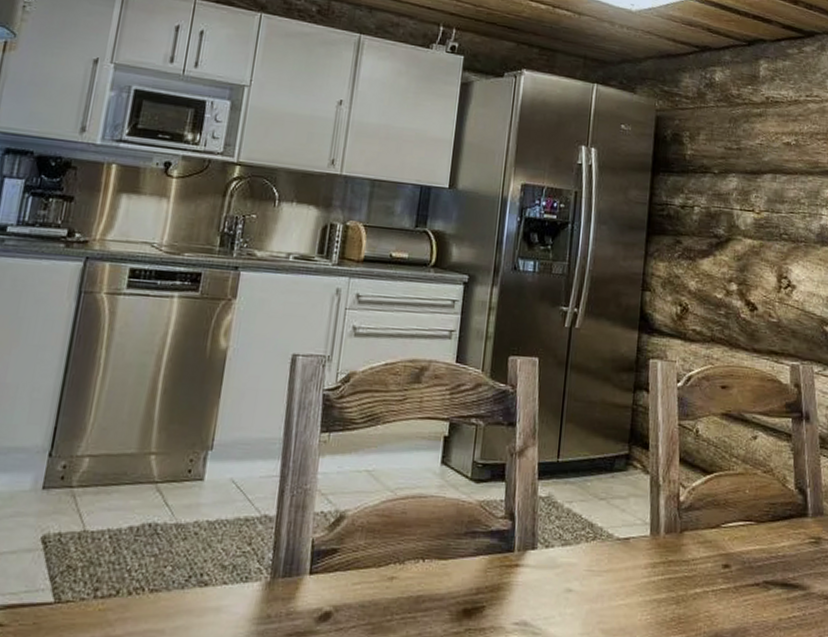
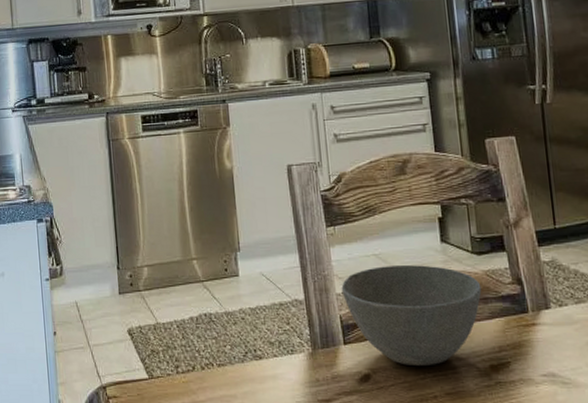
bowl: none [320,485,473,606] -> present [341,265,482,367]

